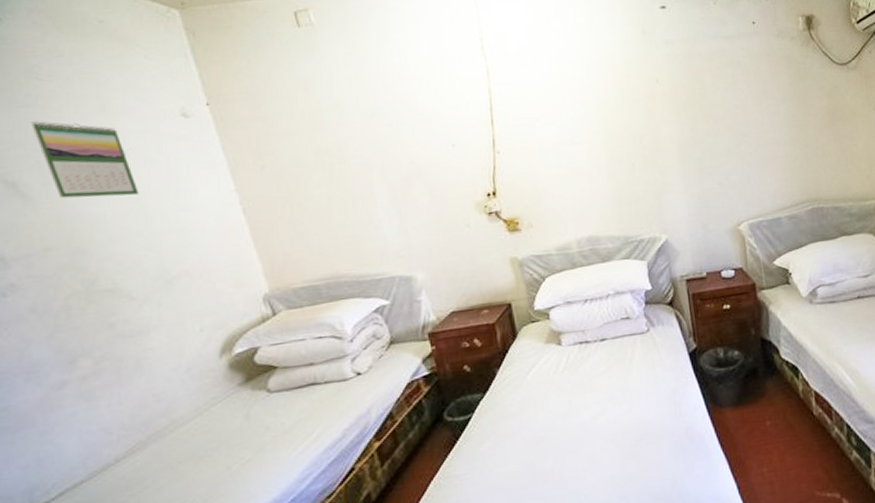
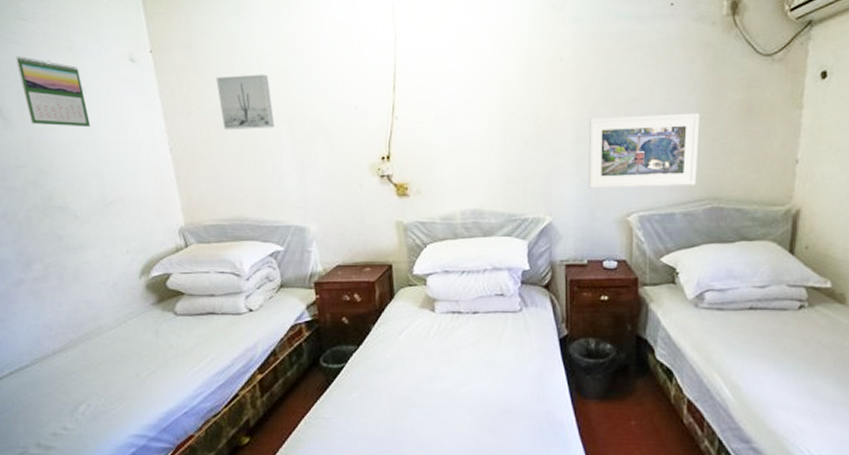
wall art: none [290,119,364,183] -> present [215,74,275,130]
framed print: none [691,122,796,203] -> present [589,113,700,188]

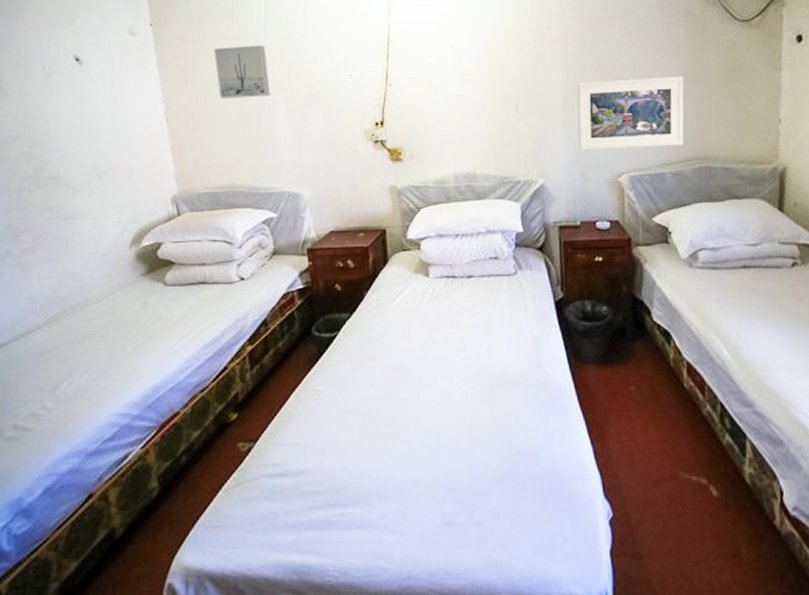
calendar: present [15,56,91,128] -> none [17,31,88,99]

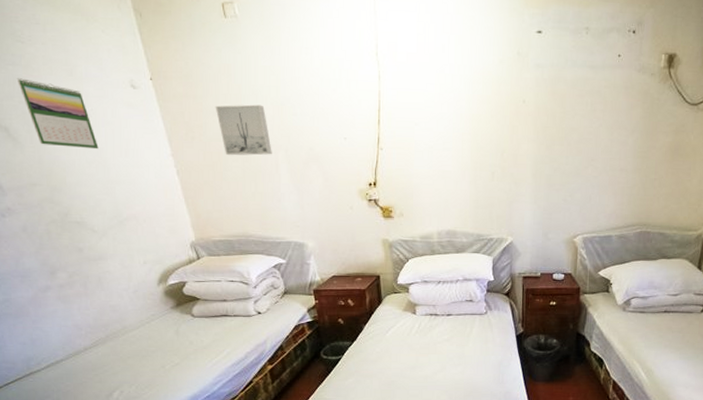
calendar: none [17,31,88,99] -> present [16,78,99,150]
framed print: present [578,76,684,150] -> none [544,152,636,214]

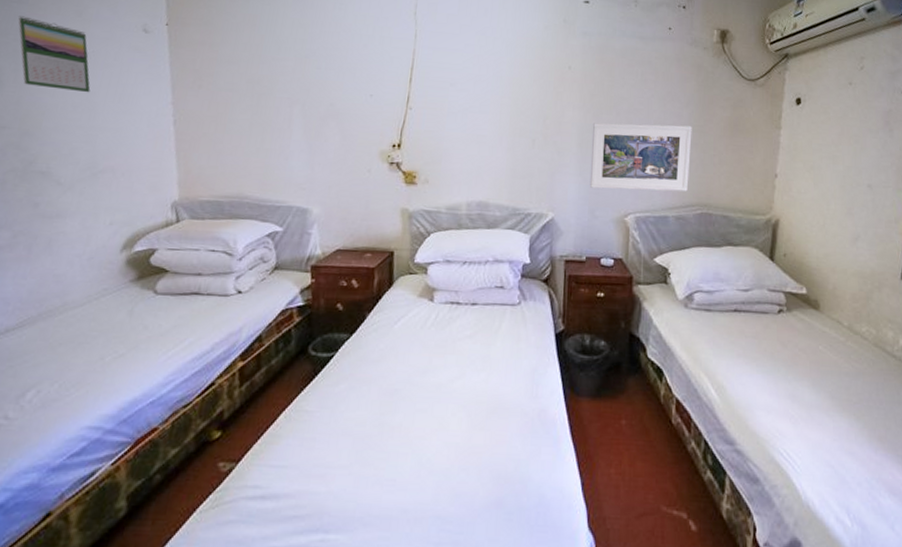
wall art: present [215,104,272,156] -> none [231,54,288,109]
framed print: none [544,152,636,214] -> present [590,123,692,192]

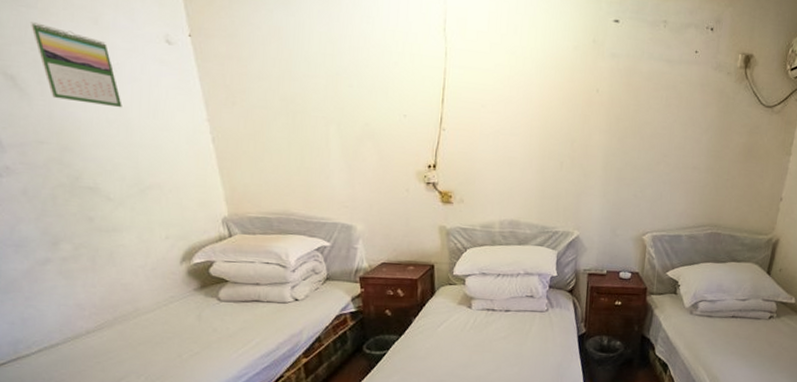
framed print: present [590,123,692,192] -> none [613,147,710,213]

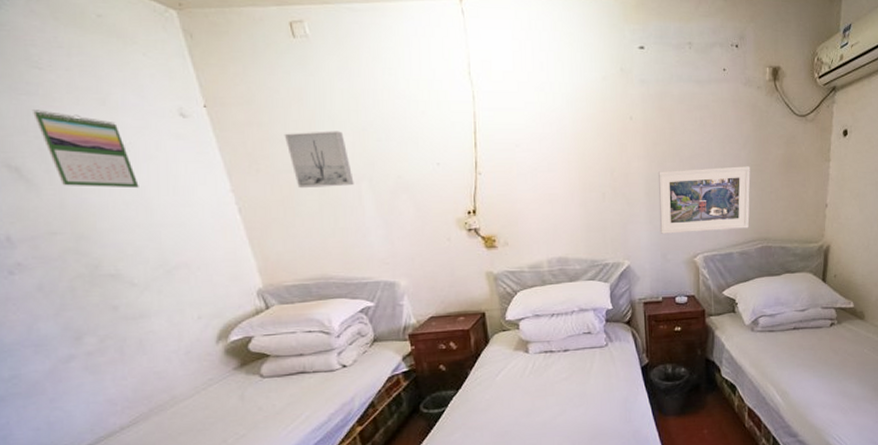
wall art: none [261,70,323,128] -> present [284,131,354,189]
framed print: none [613,147,710,213] -> present [659,166,751,234]

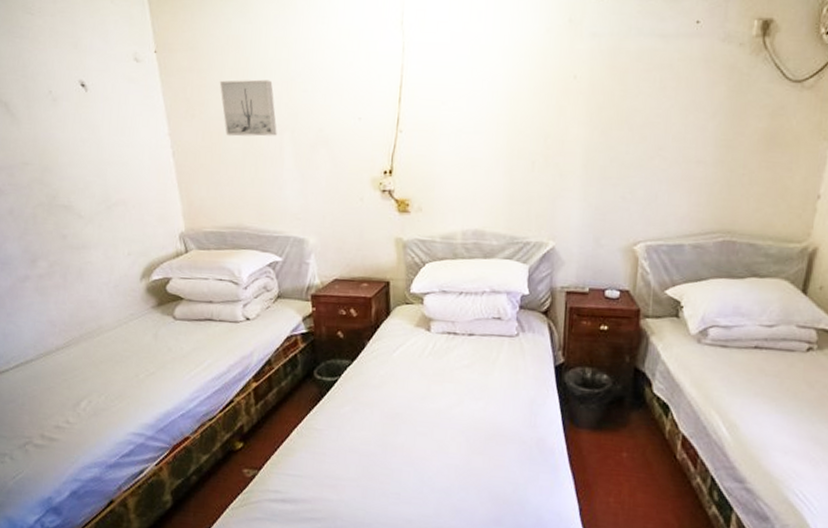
calendar: present [31,110,139,189] -> none [22,51,95,127]
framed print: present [659,166,751,234] -> none [596,139,719,217]

